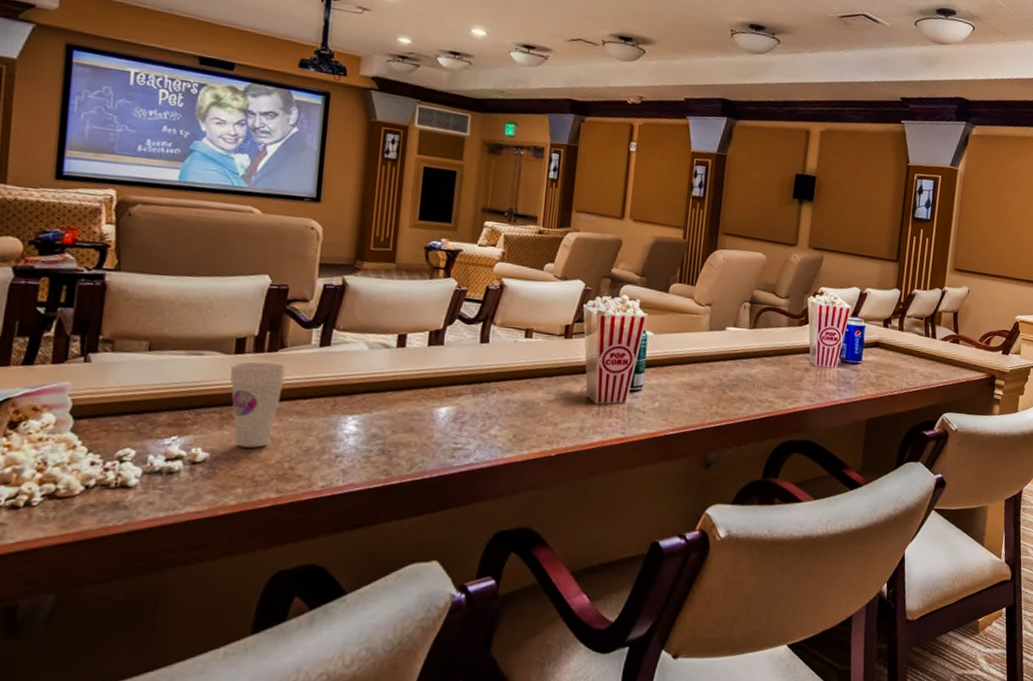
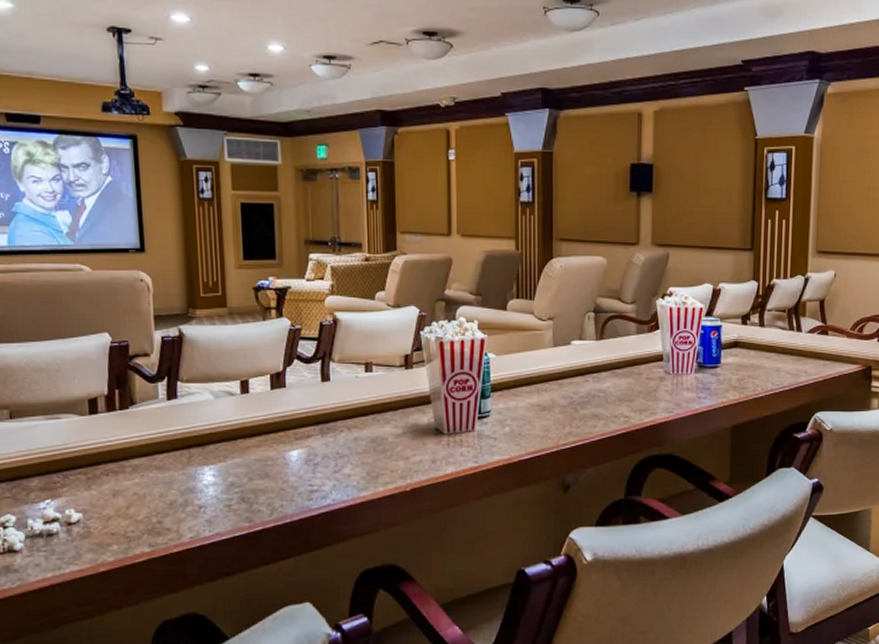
cup: present [230,361,288,448] -> none [87,420,140,505]

